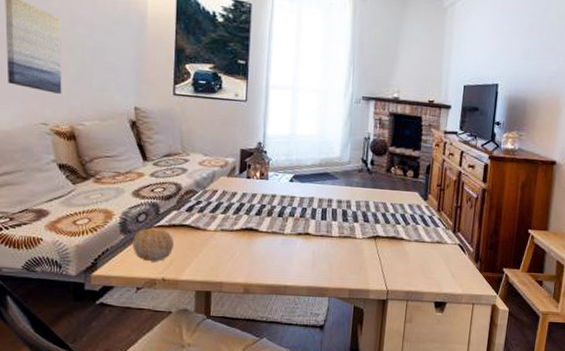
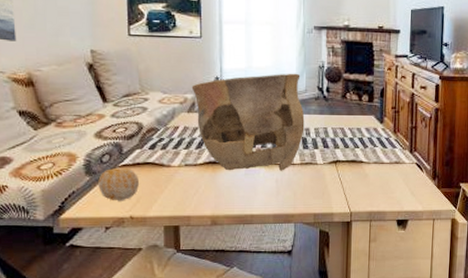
bowl: none [233,143,347,243] -> present [191,73,305,171]

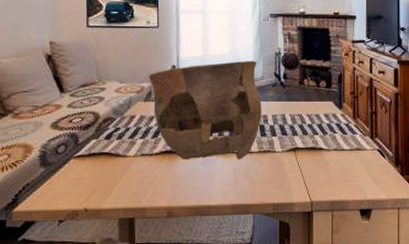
fruit: present [98,168,140,201] -> none [53,159,95,193]

